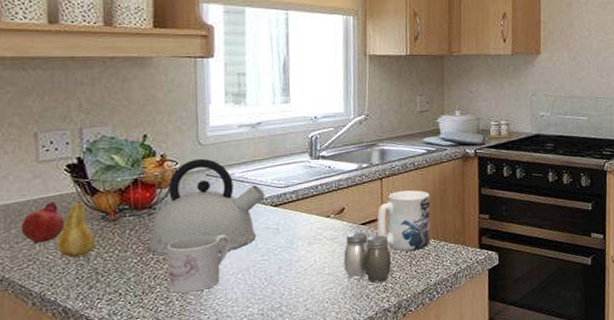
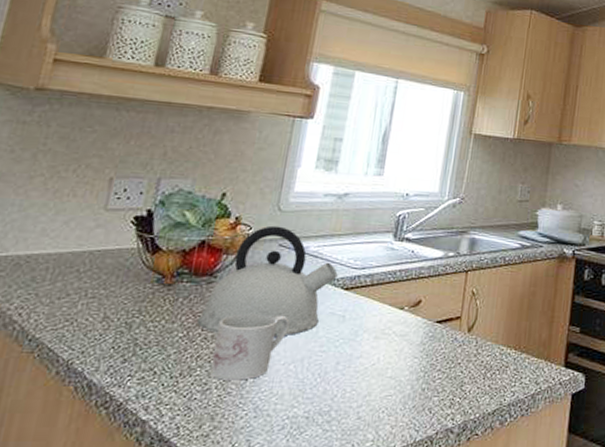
fruit: present [20,201,65,244] -> none [66,255,117,302]
fruit: present [56,201,96,257] -> none [99,258,145,323]
salt and pepper shaker: present [344,232,391,283] -> none [409,330,464,394]
mug: present [377,190,431,251] -> none [453,288,518,361]

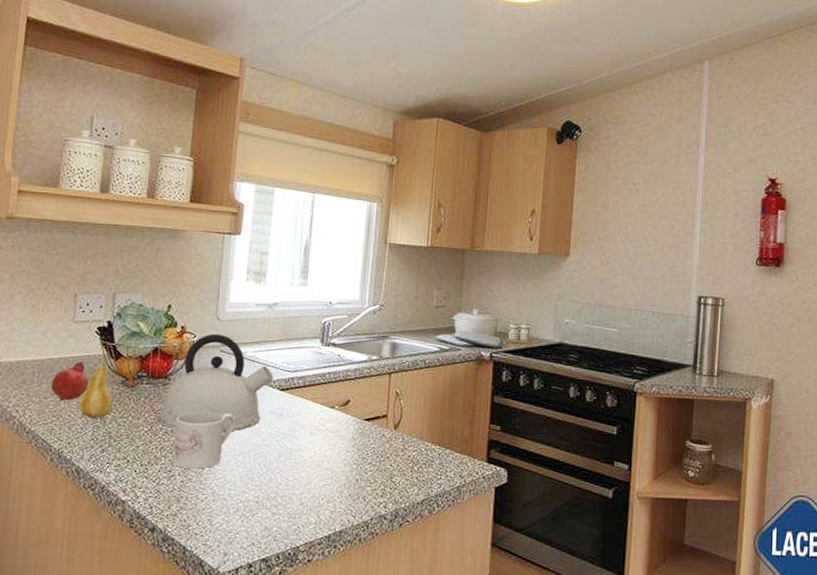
fruit: none [66,255,117,302] -> present [50,361,89,401]
fruit: none [99,258,145,323] -> present [78,364,114,418]

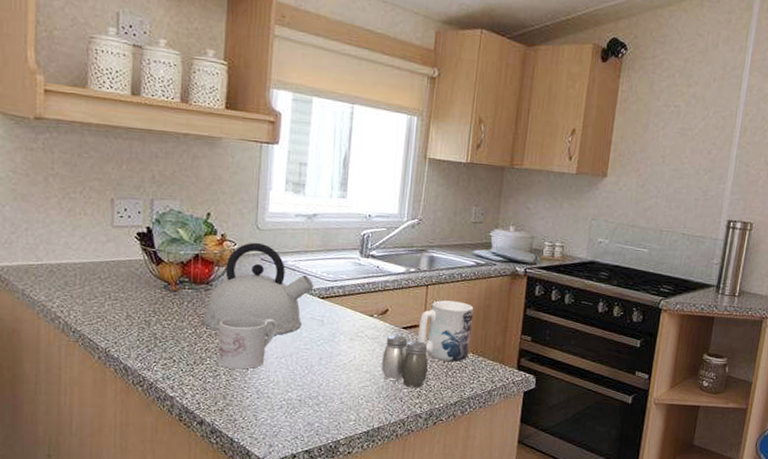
fruit: present [50,361,89,401] -> none [93,265,131,303]
fruit: present [78,364,114,418] -> none [122,268,157,321]
salt and pepper shaker: none [343,427,392,485] -> present [382,335,428,388]
mug: none [380,389,439,455] -> present [417,300,474,362]

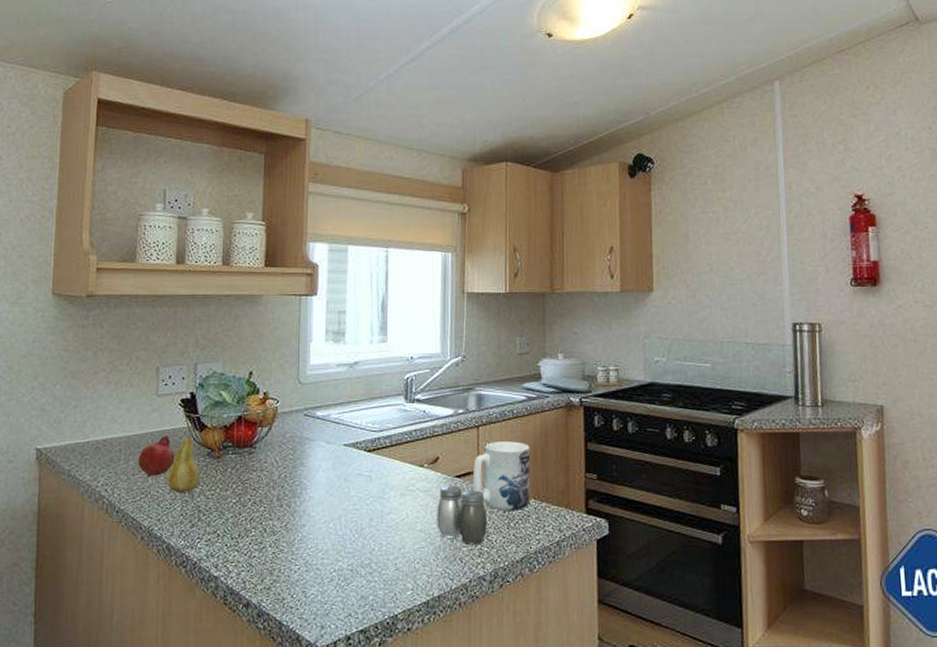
fruit: none [93,265,131,303] -> present [137,435,175,476]
fruit: none [122,268,157,321] -> present [166,436,201,493]
kettle: present [202,242,314,336] -> none [246,397,359,498]
mug: present [217,316,277,370] -> none [262,478,324,539]

